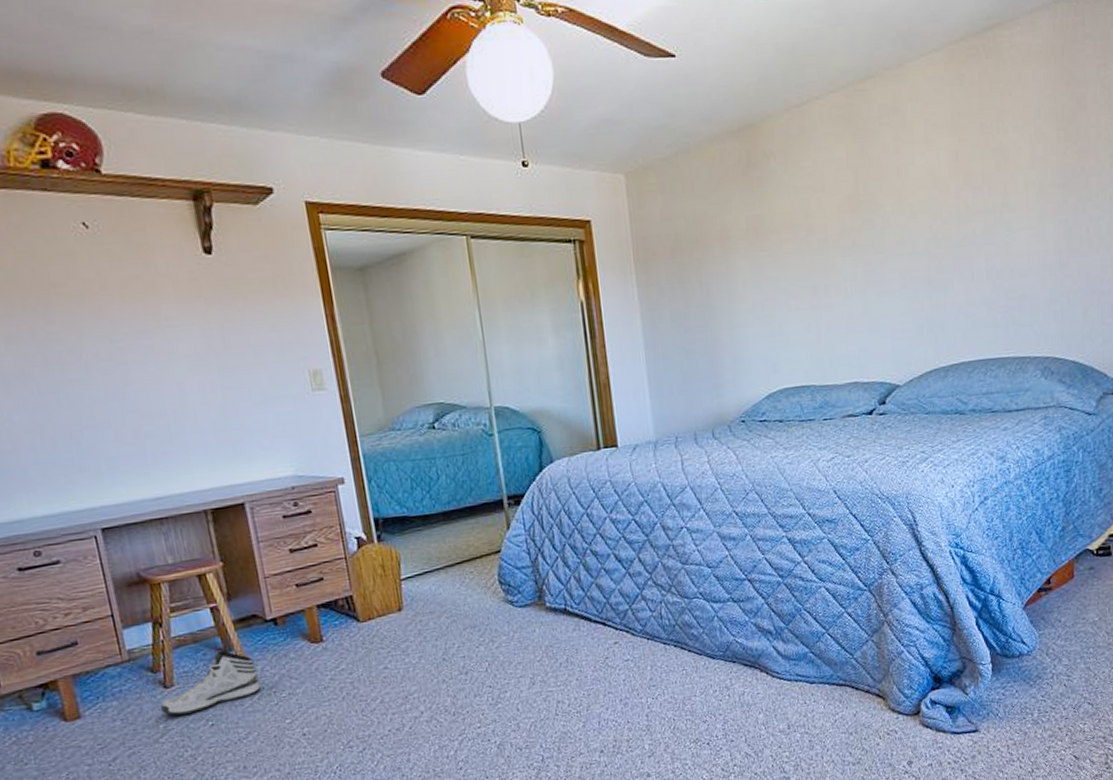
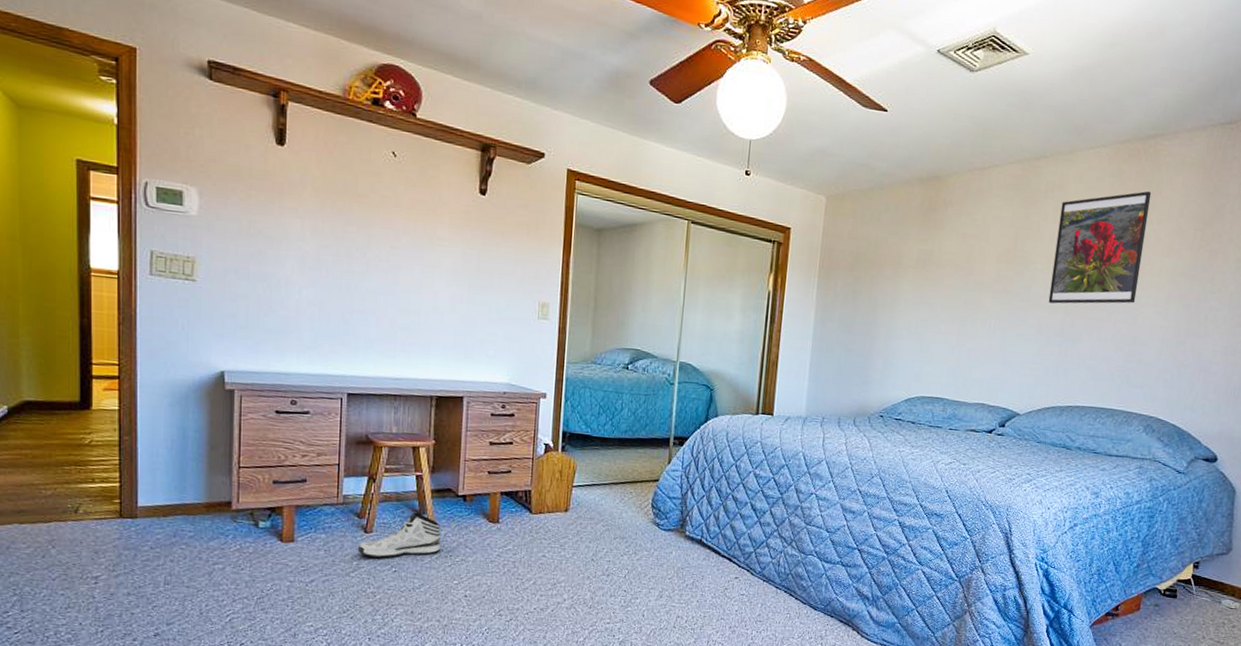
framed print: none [900,94,1005,249] -> present [1048,191,1152,304]

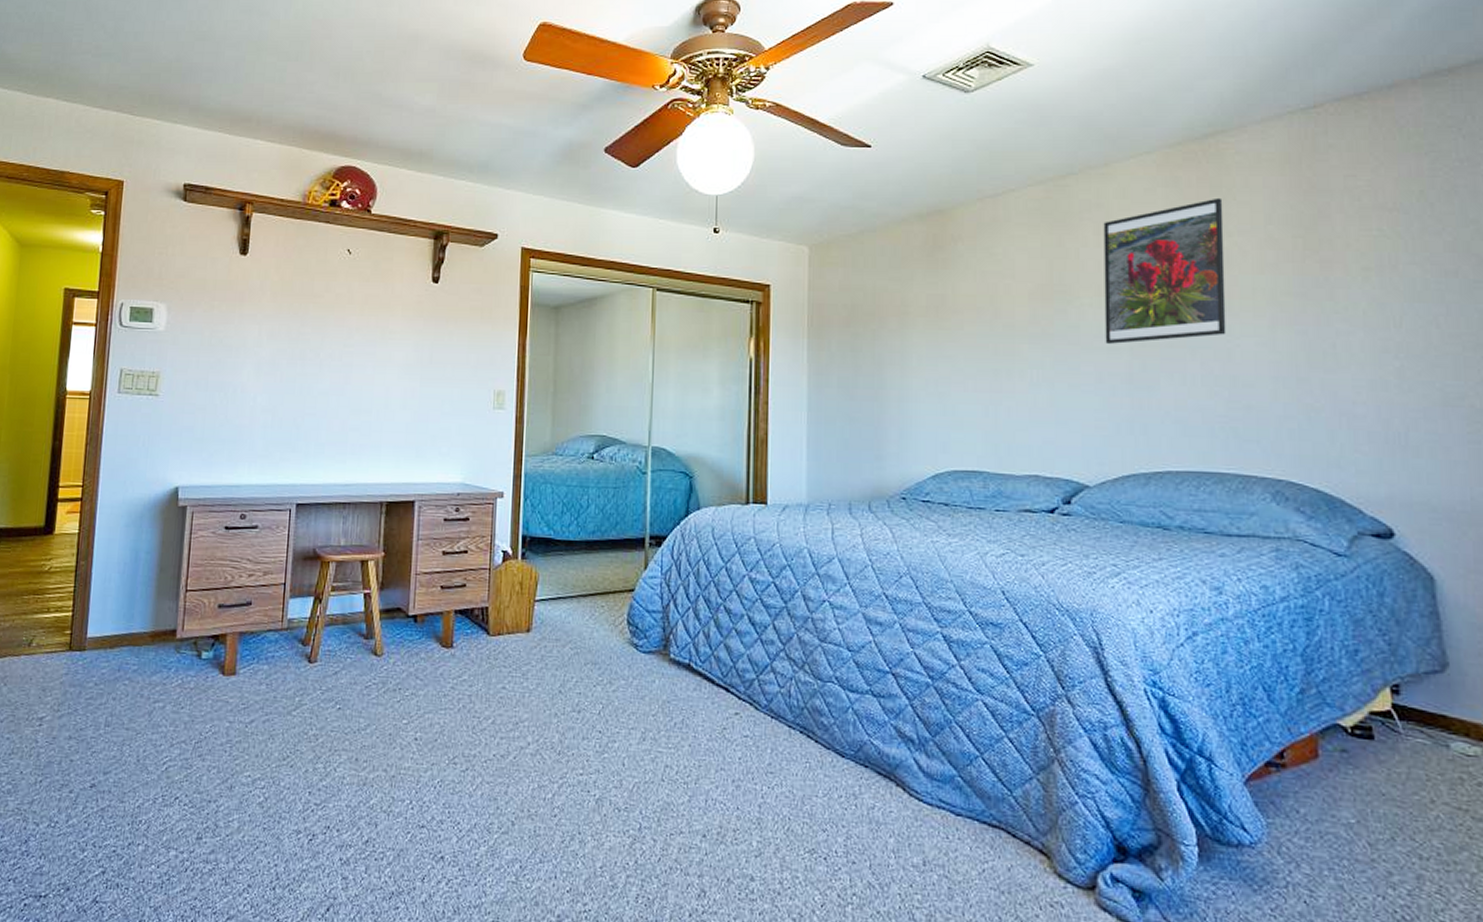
sneaker: present [357,512,441,558] -> none [300,636,390,693]

